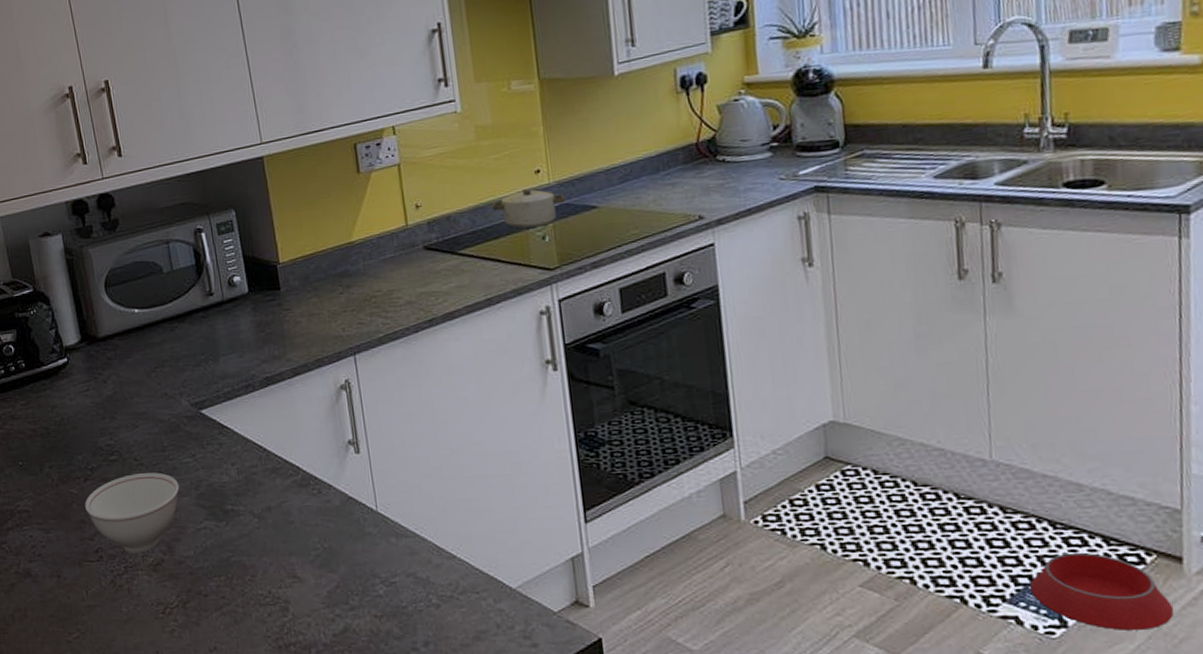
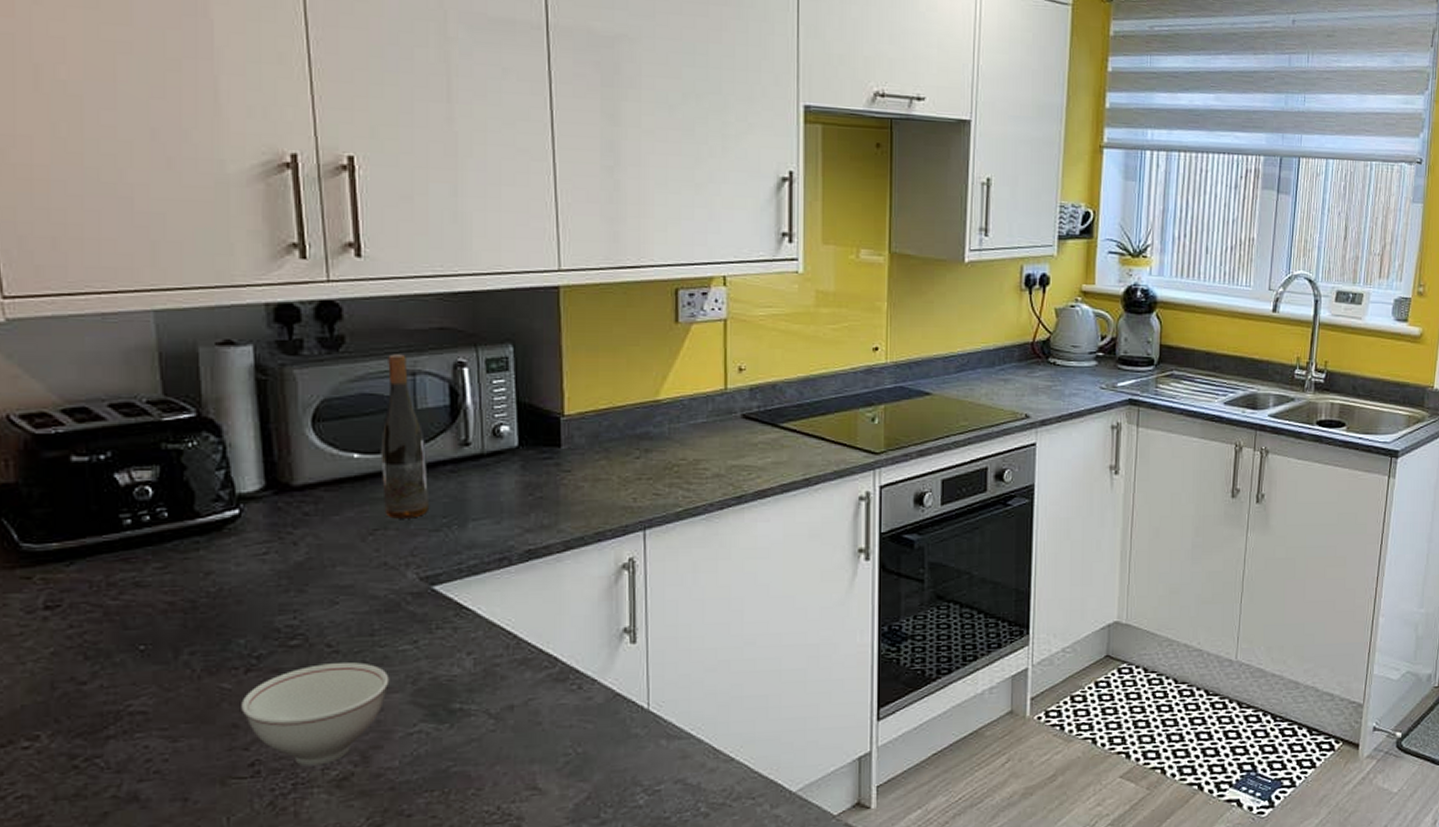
wine bottle: none [148,228,191,358] -> present [380,354,430,519]
cooking pot: present [491,188,565,229] -> none [822,366,900,407]
pet bowl: present [1030,552,1173,630] -> none [1251,741,1348,808]

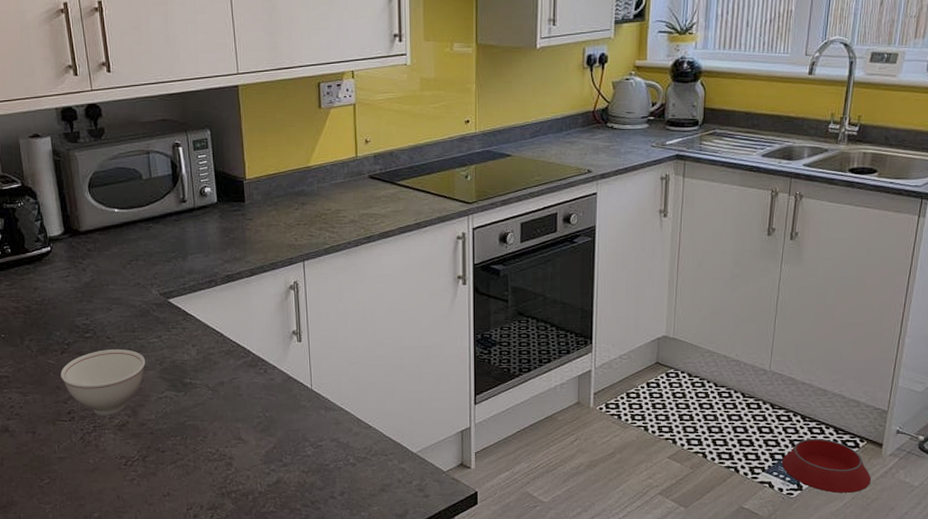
wine bottle: present [380,354,430,519] -> none [130,139,164,253]
pet bowl: none [1251,741,1348,808] -> present [782,438,871,493]

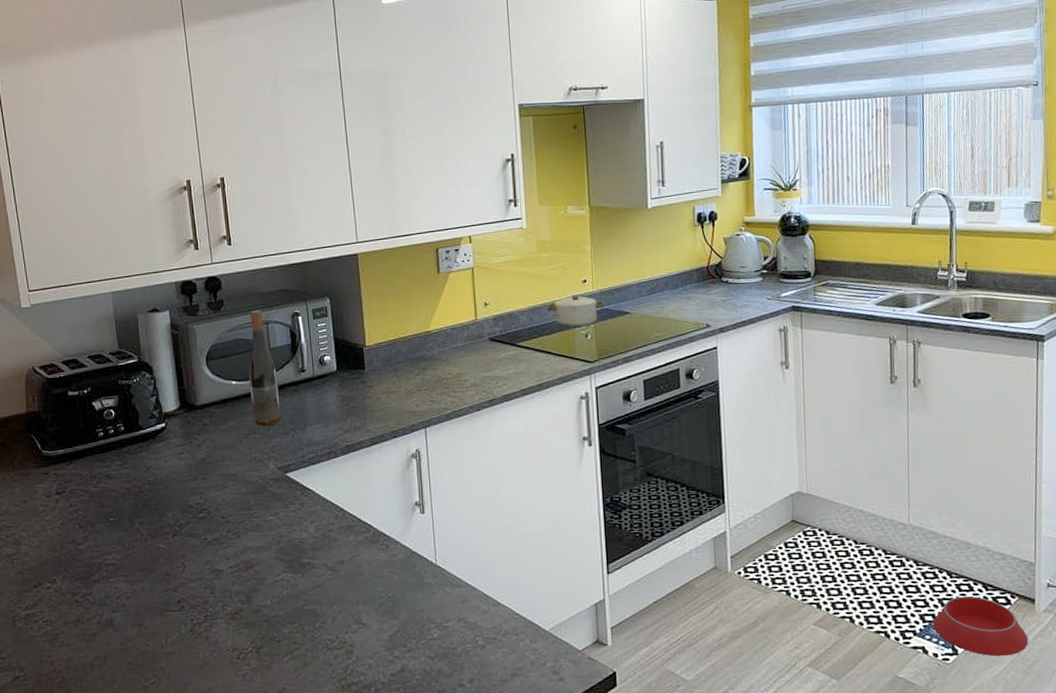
bowl: present [60,349,146,416] -> none [171,529,262,604]
wine bottle: none [130,139,164,253] -> present [248,310,282,426]
cooking pot: none [427,135,486,167] -> present [546,295,605,327]

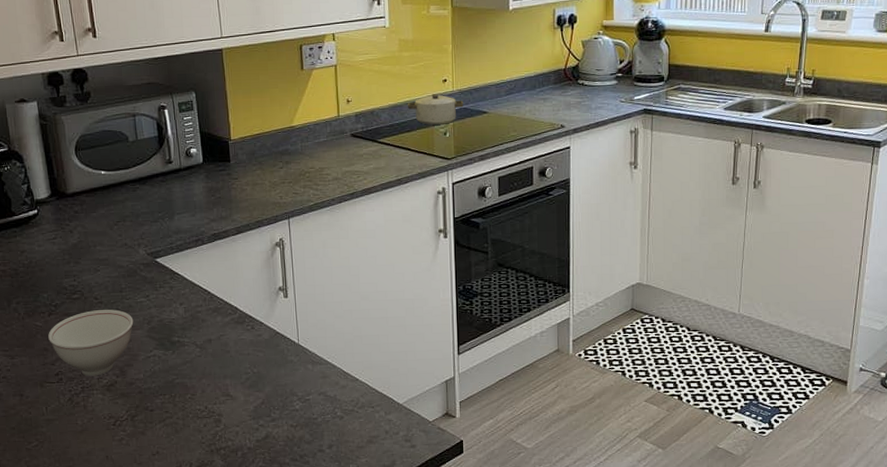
bowl: none [171,529,262,604] -> present [48,309,134,377]
wine bottle: present [248,310,282,426] -> none [117,102,150,214]
pet bowl: present [933,595,1028,656] -> none [754,377,837,430]

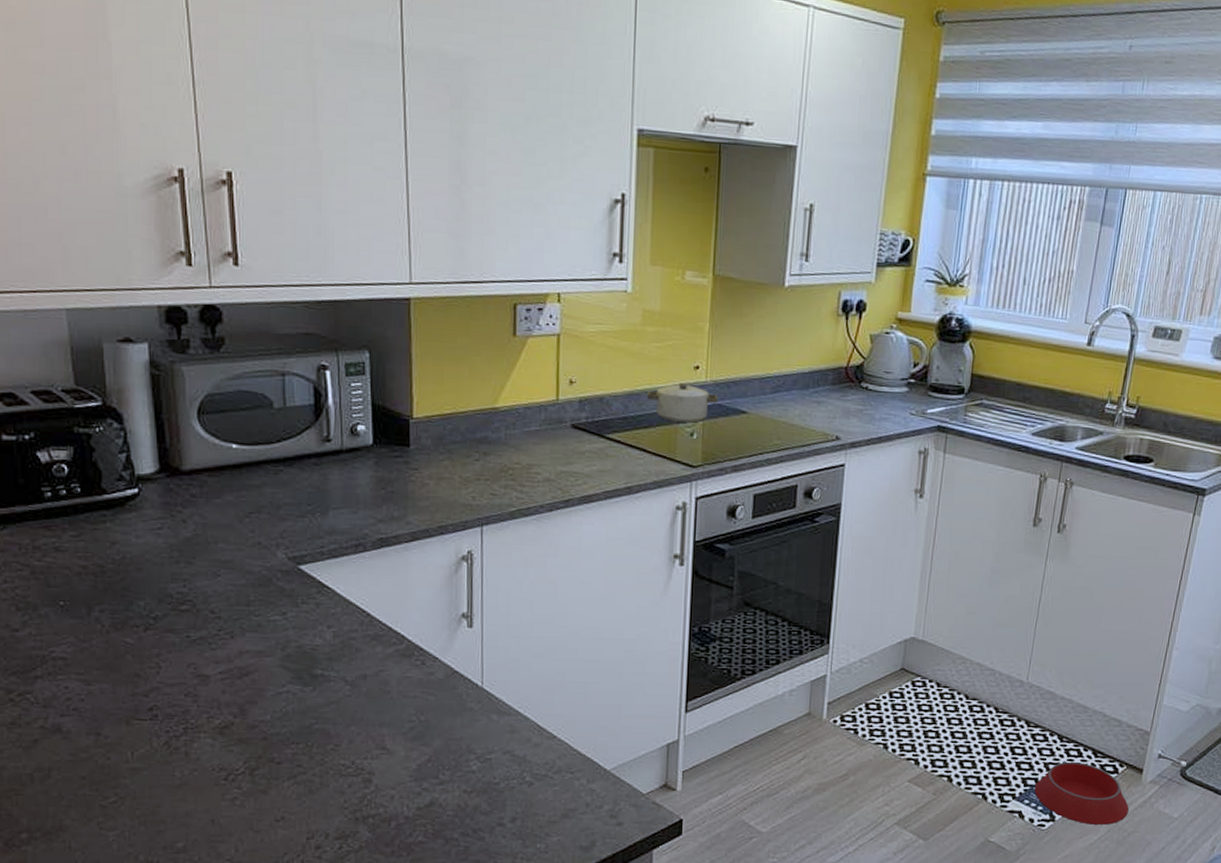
bowl: present [48,309,134,377] -> none [142,627,263,715]
pet bowl: none [754,377,837,430] -> present [1035,761,1129,825]

